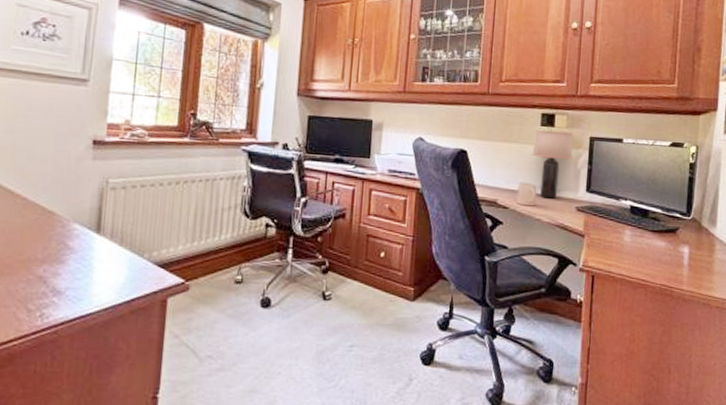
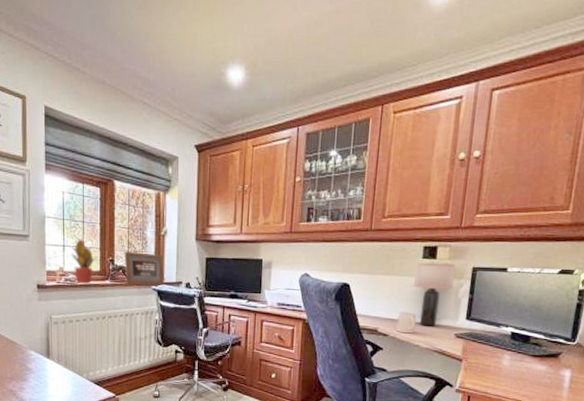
potted plant: none [137,87,175,142] -> present [67,239,97,285]
picture frame: none [209,105,258,146] -> present [124,252,165,286]

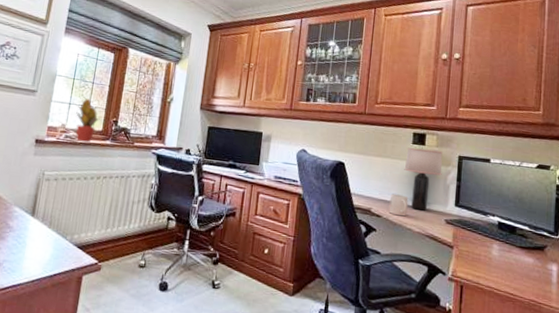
picture frame: present [124,252,165,286] -> none [127,114,167,150]

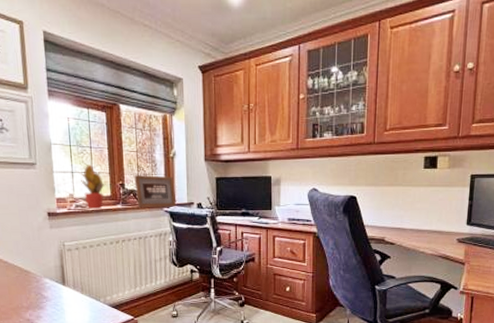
picture frame: none [127,114,167,150] -> present [134,175,177,208]
mug: present [389,193,409,217] -> none [402,221,421,241]
table lamp: present [404,147,443,211] -> none [416,172,455,233]

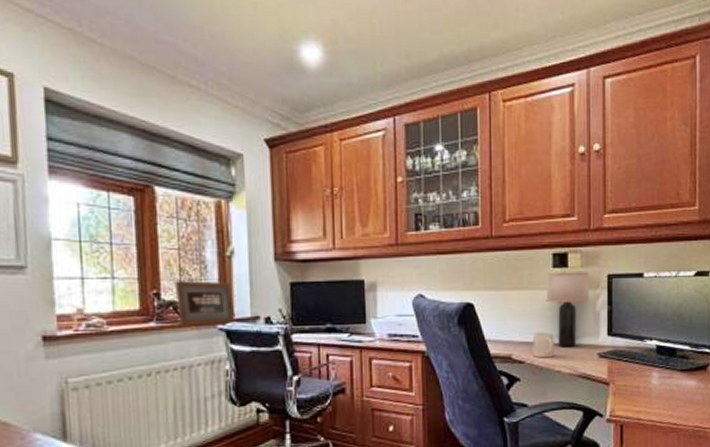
potted plant: present [75,165,107,210] -> none [87,267,135,331]
mug: none [402,221,421,241] -> present [532,332,554,358]
table lamp: none [416,172,455,233] -> present [546,272,590,347]

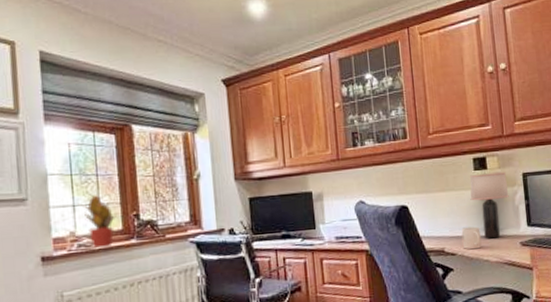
potted plant: none [87,267,135,331] -> present [78,195,118,249]
picture frame: present [174,280,236,327] -> none [151,201,204,242]

